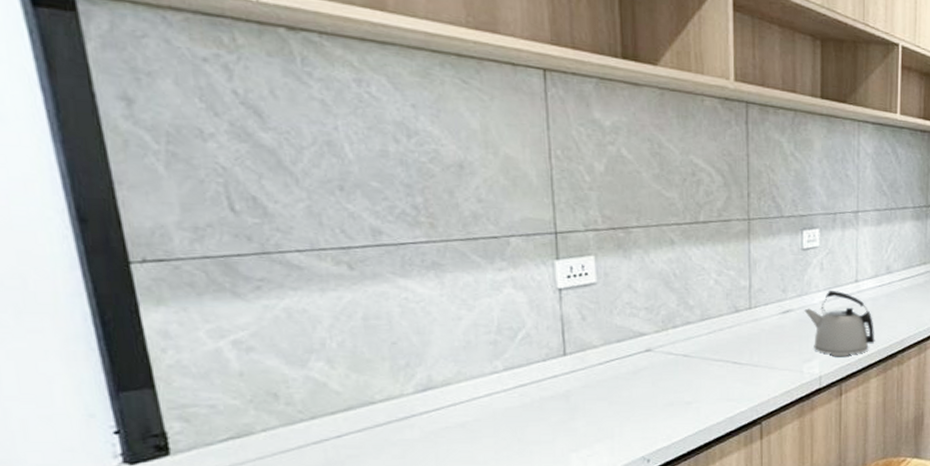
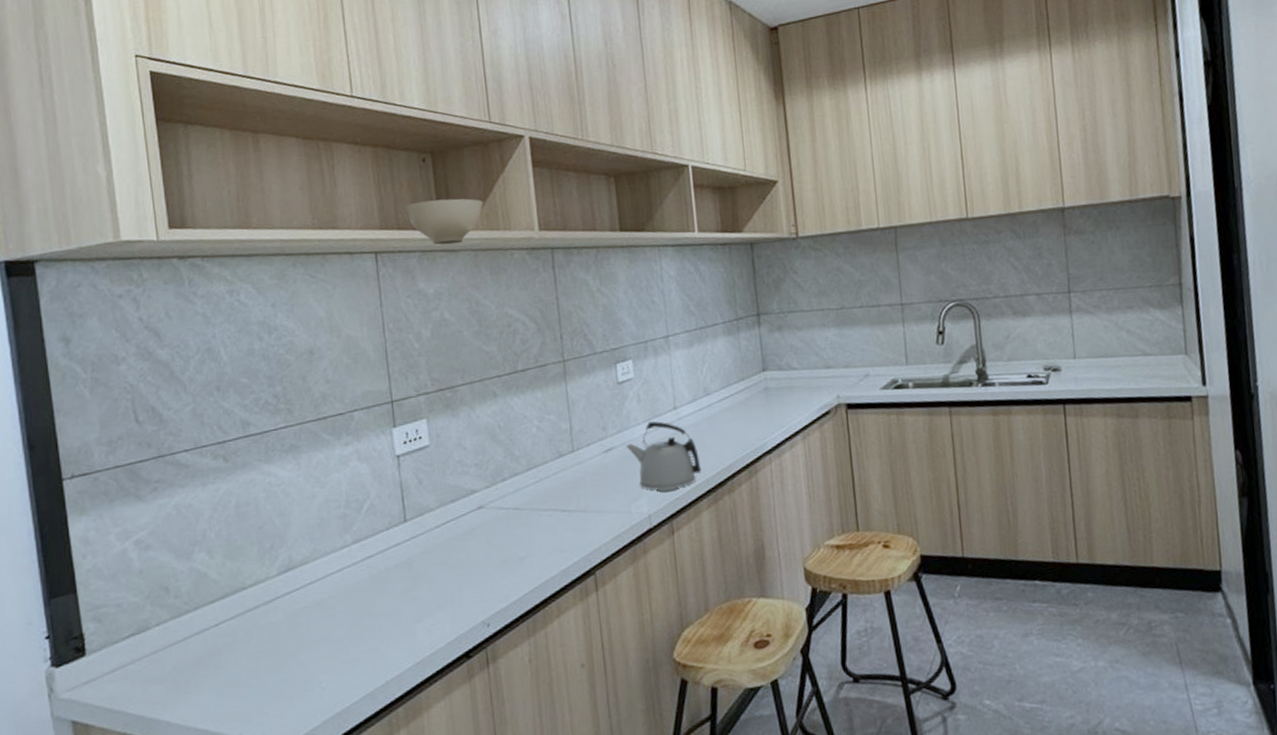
bowl: none [581,21,675,78] -> present [403,198,484,245]

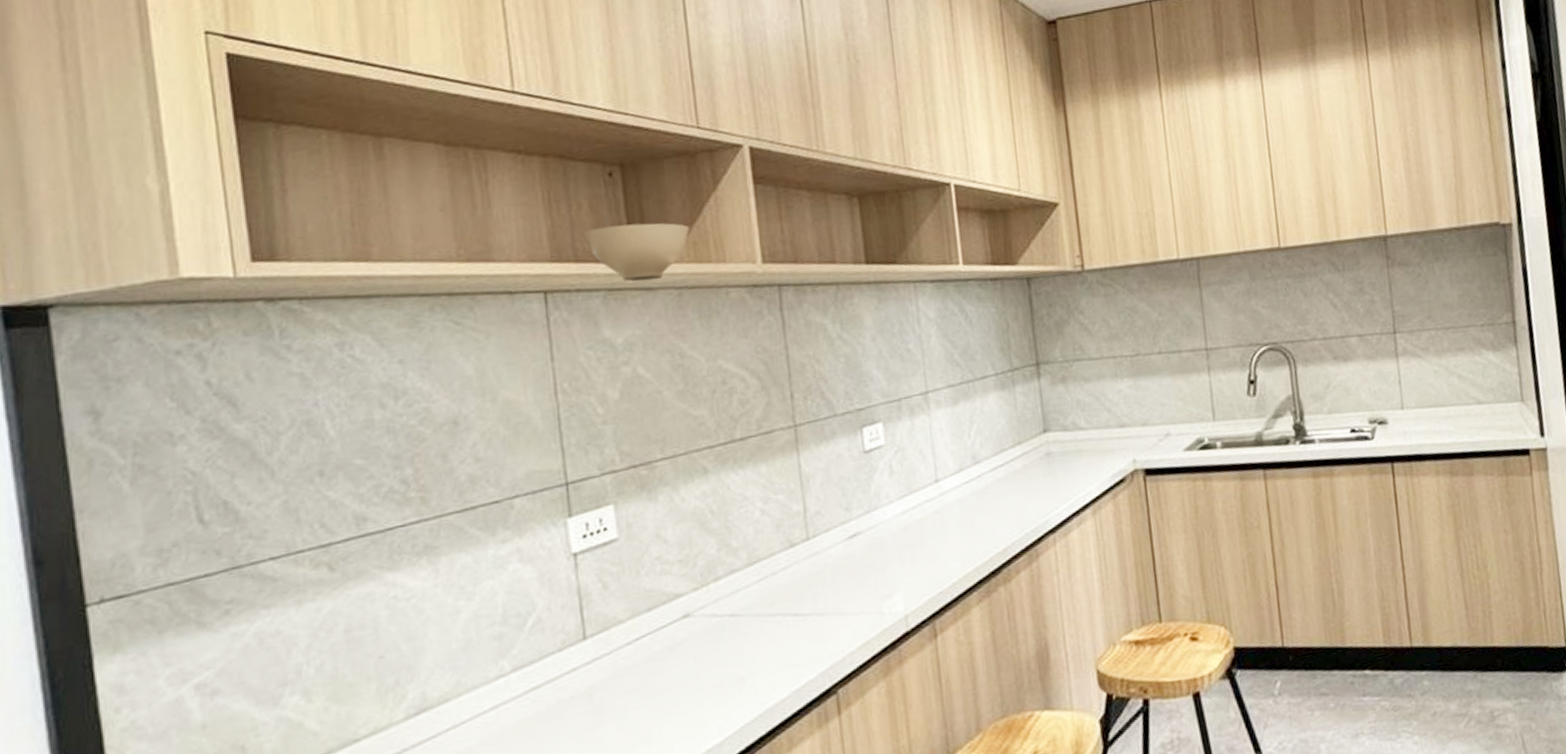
kettle: present [626,421,702,492] -> none [875,497,971,586]

